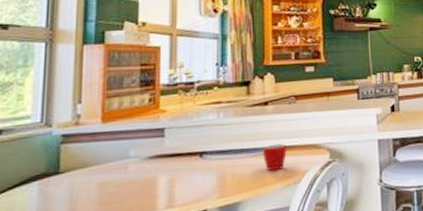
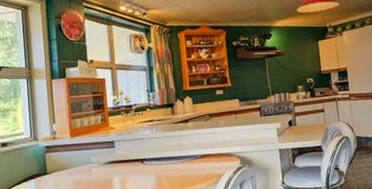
mug: present [263,143,287,171] -> none [188,152,206,174]

